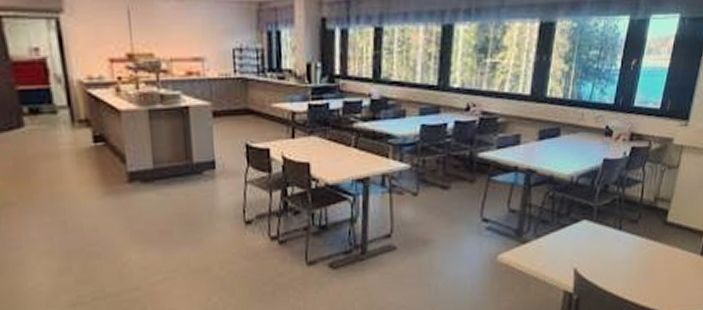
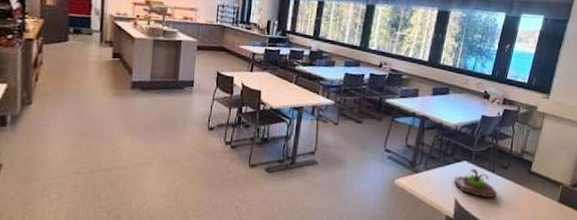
succulent planter: none [572,228,625,263] -> present [454,168,497,198]

